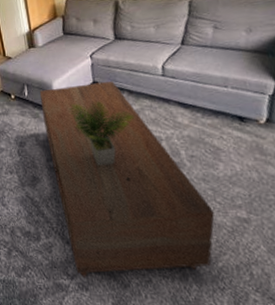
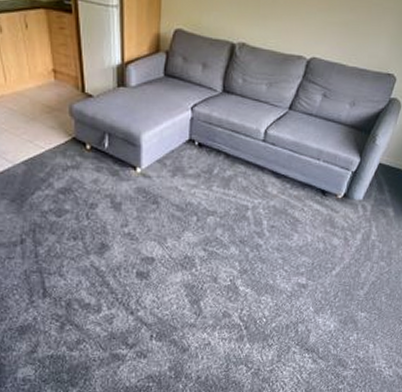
coffee table: present [39,81,215,278] -> none [123,141,279,346]

